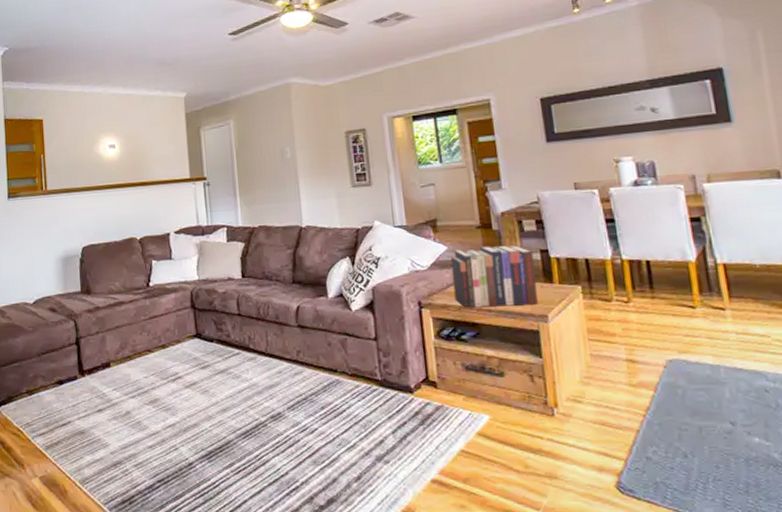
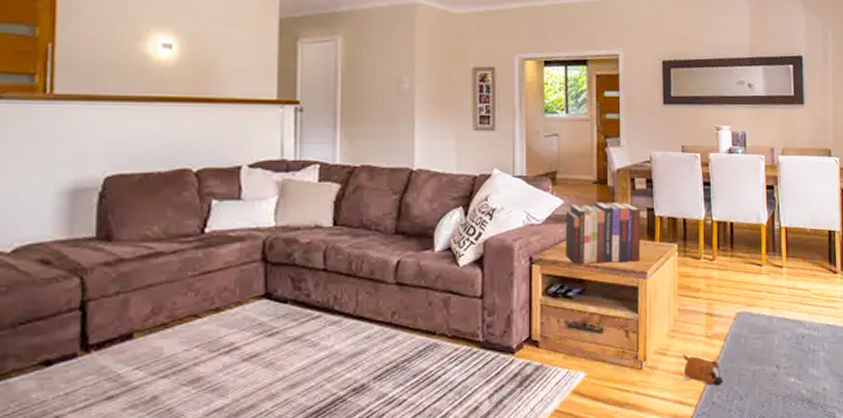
dog toy: none [602,403,659,440] -> present [683,354,724,386]

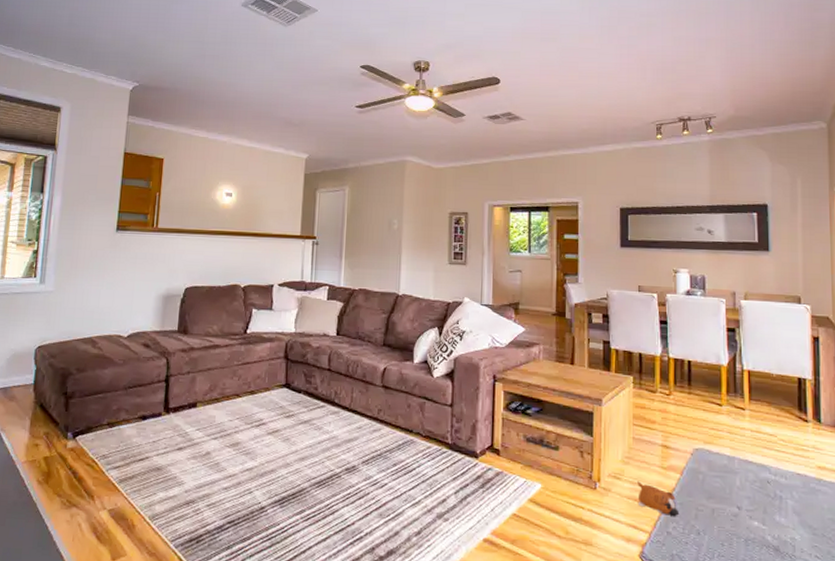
books: present [565,201,641,264] -> none [525,332,597,389]

